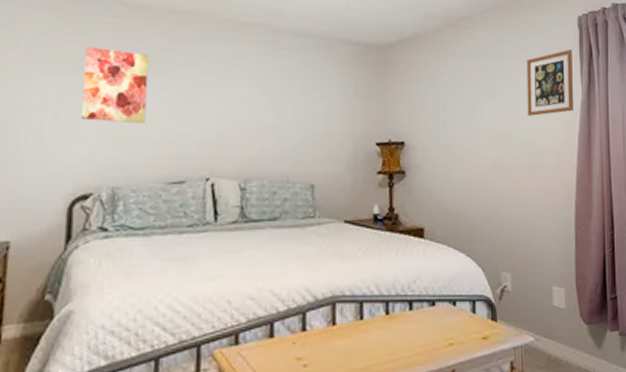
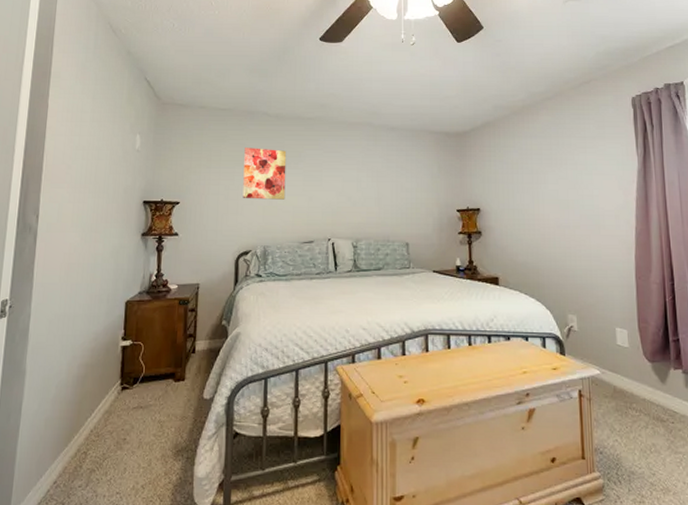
picture frame: present [527,49,574,116] -> none [585,126,631,184]

